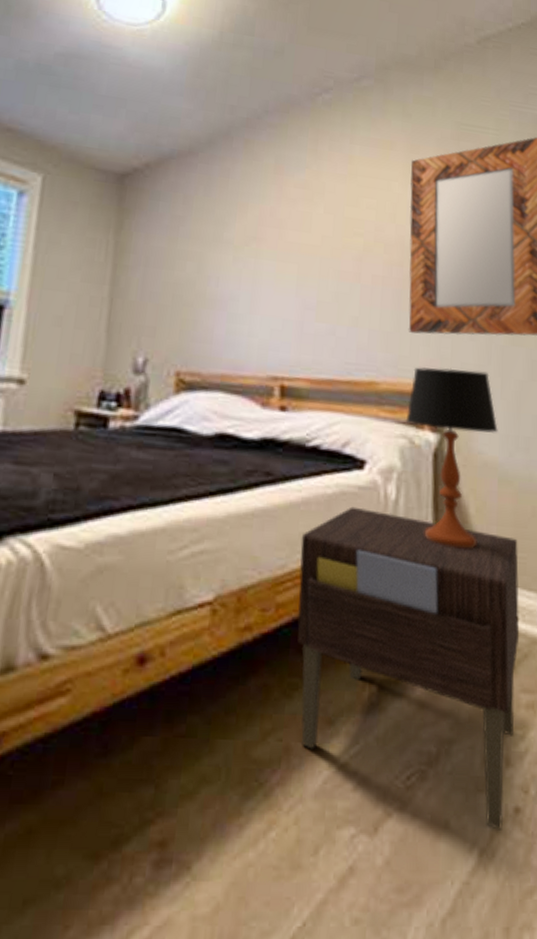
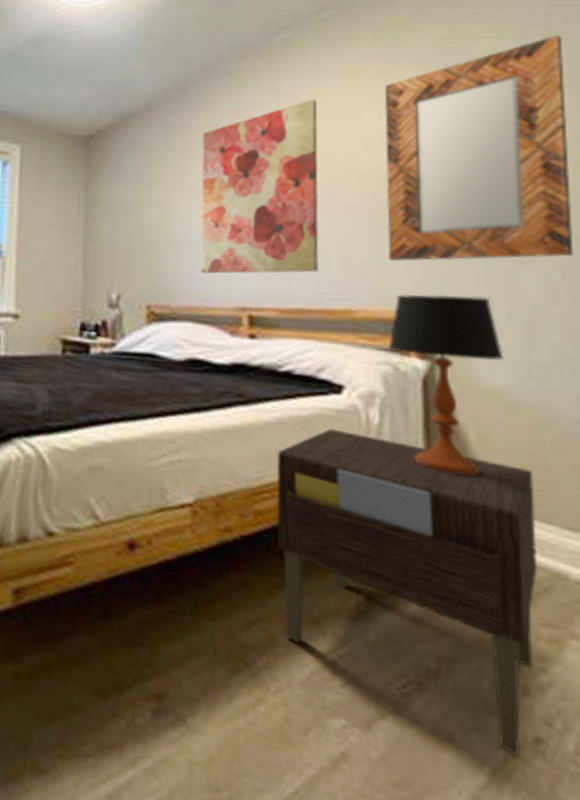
wall art: none [235,164,353,342] -> present [201,99,319,274]

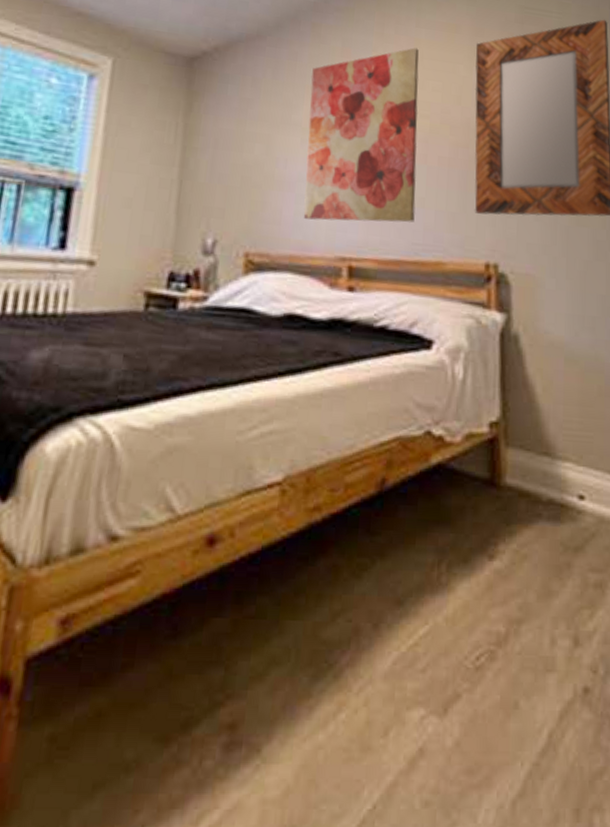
nightstand: present [276,428,538,756] -> none [366,386,587,711]
table lamp: present [388,294,504,477] -> none [472,247,564,429]

